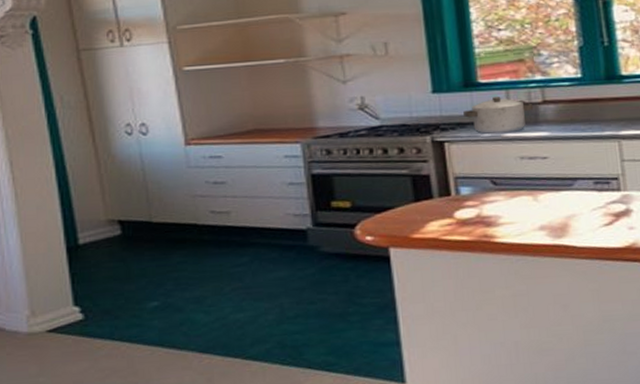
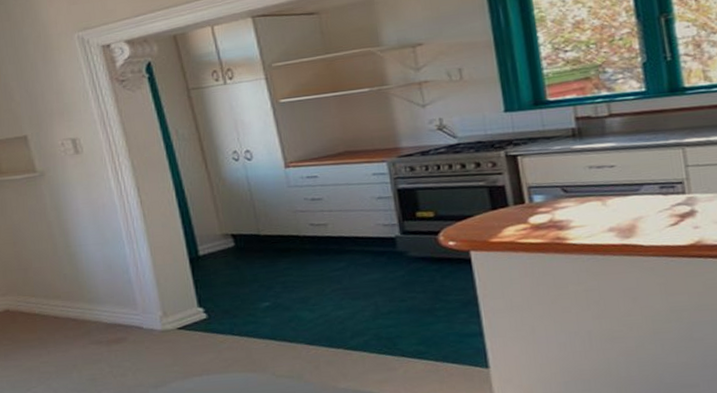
cooking pot: present [463,96,534,135] -> none [534,112,601,147]

